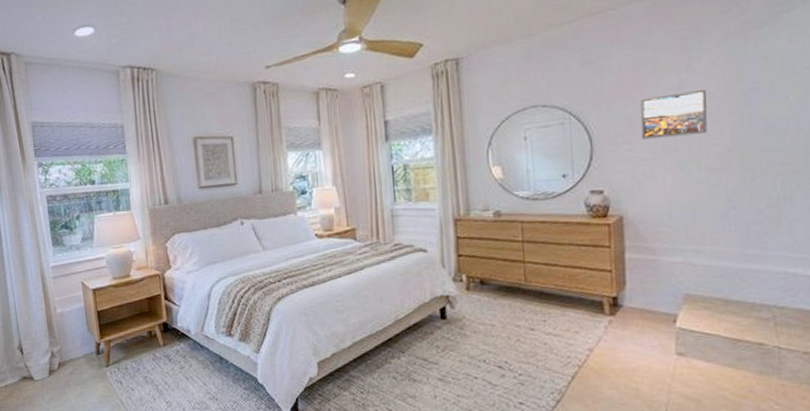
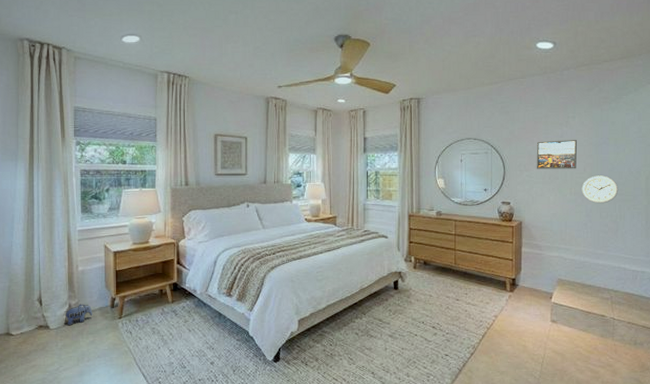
plush toy: none [47,351,78,376] -> present [64,304,93,326]
wall clock: none [717,138,780,181] -> present [581,175,619,204]

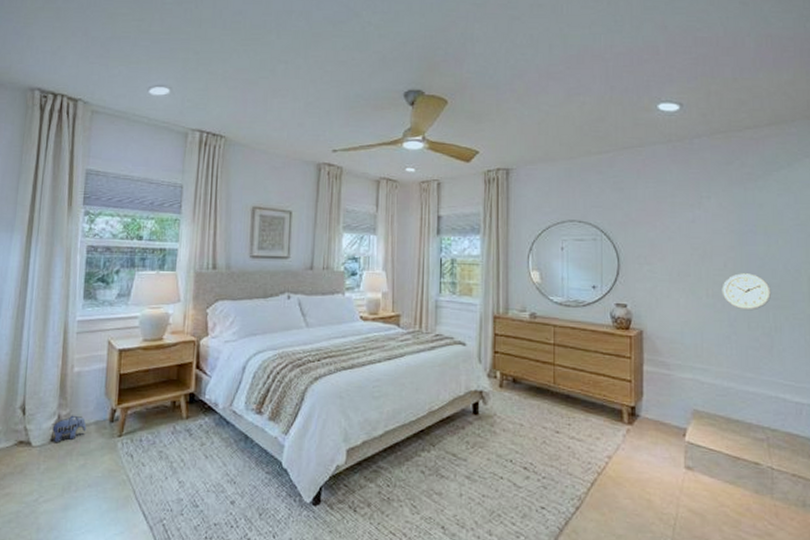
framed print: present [536,140,577,169] -> none [660,226,714,264]

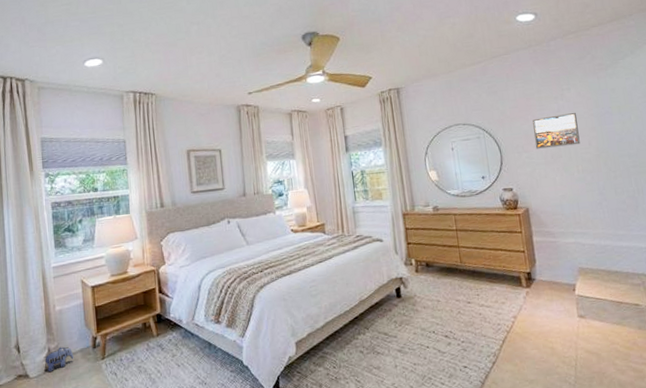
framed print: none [660,226,714,264] -> present [532,113,580,149]
wall clock: present [722,273,772,311] -> none [589,148,632,179]

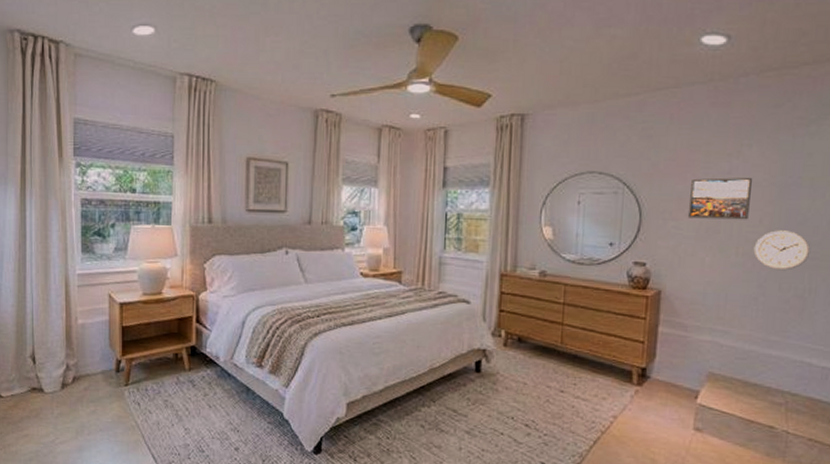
plush toy: present [43,347,74,373] -> none [61,365,94,391]
wall clock: none [589,148,632,179] -> present [753,230,811,271]

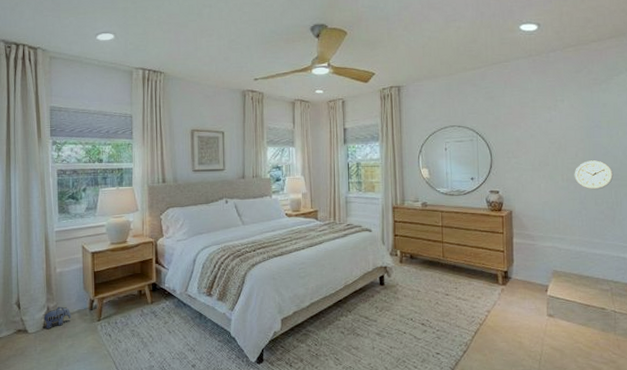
plush toy: none [61,365,94,391] -> present [42,306,71,329]
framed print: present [687,177,752,220] -> none [524,124,568,156]

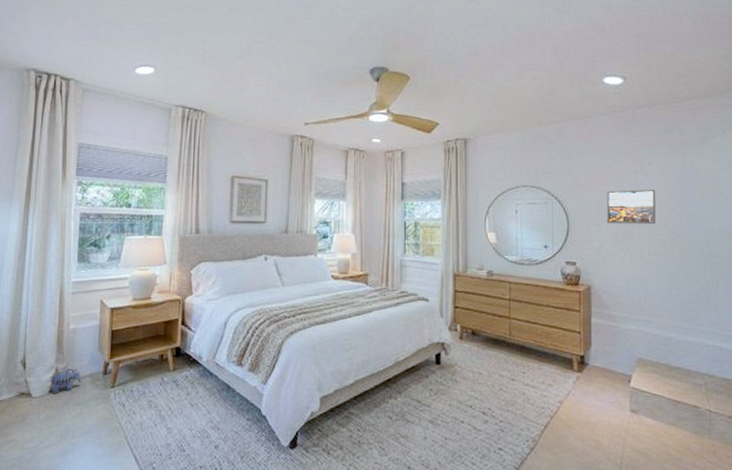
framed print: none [524,124,568,156] -> present [606,189,656,225]
wall clock: present [574,160,614,190] -> none [663,233,709,267]

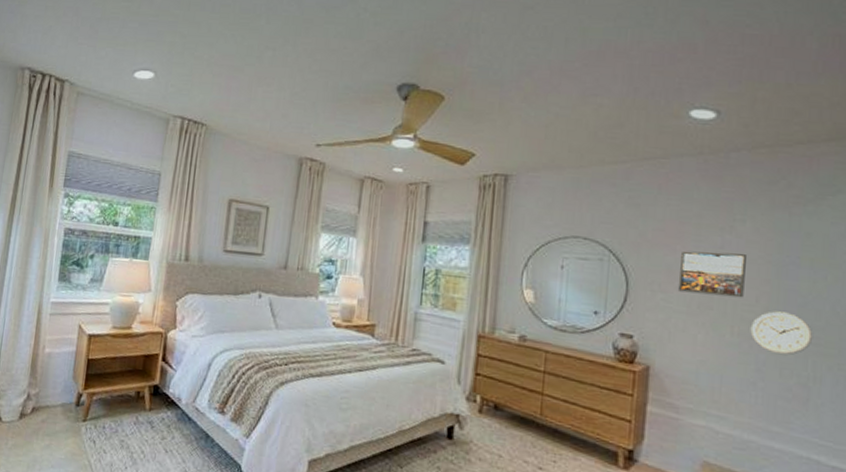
plush toy: present [50,368,82,394] -> none [21,395,54,421]
wall clock: none [663,233,709,267] -> present [750,311,814,356]

